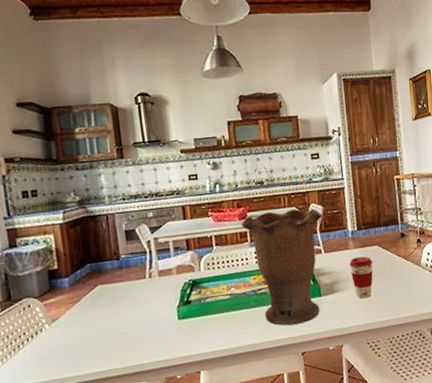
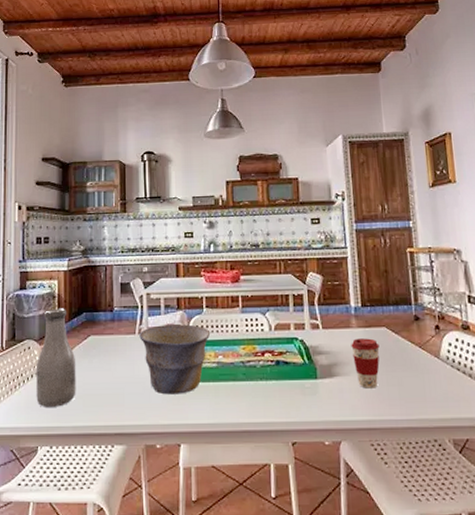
bottle: none [39,262,89,361] -> present [35,308,76,407]
bowl: none [150,263,222,330] -> present [139,324,211,395]
vase: present [241,208,323,326] -> none [234,277,322,408]

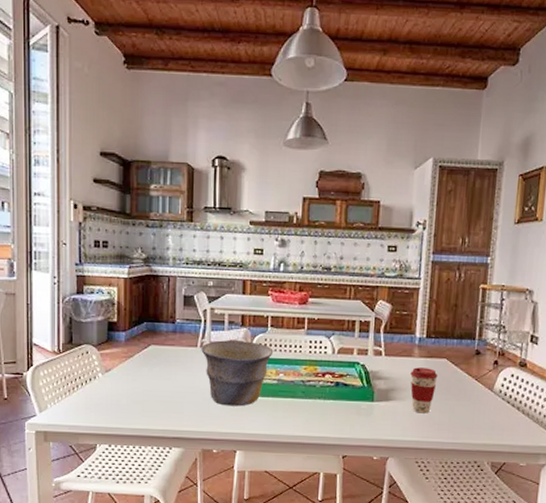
bottle: present [35,308,76,407] -> none [94,315,136,410]

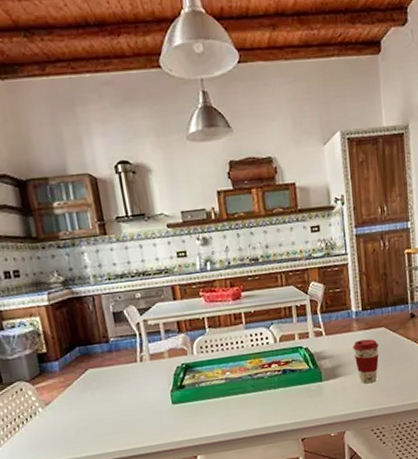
bowl: present [201,340,274,407] -> none [141,346,216,415]

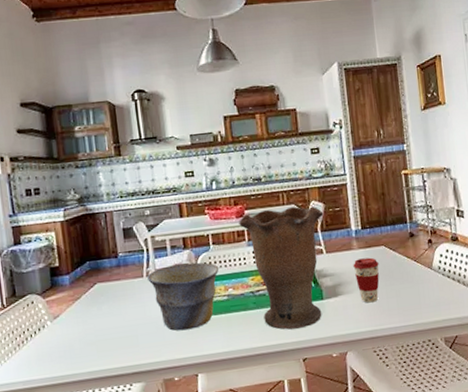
bowl: none [141,346,216,415] -> present [147,262,219,331]
vase: none [235,287,324,411] -> present [239,206,324,330]

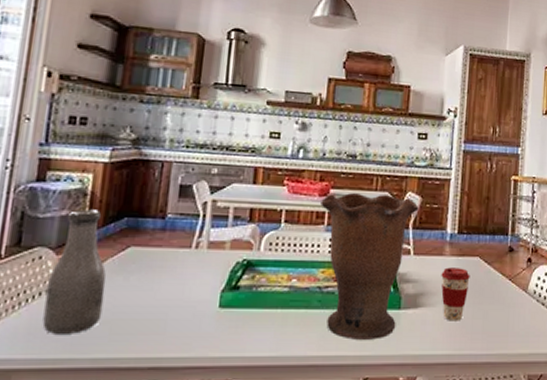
bottle: none [42,259,88,358] -> present [42,209,106,334]
bowl: present [147,262,219,331] -> none [196,239,287,322]

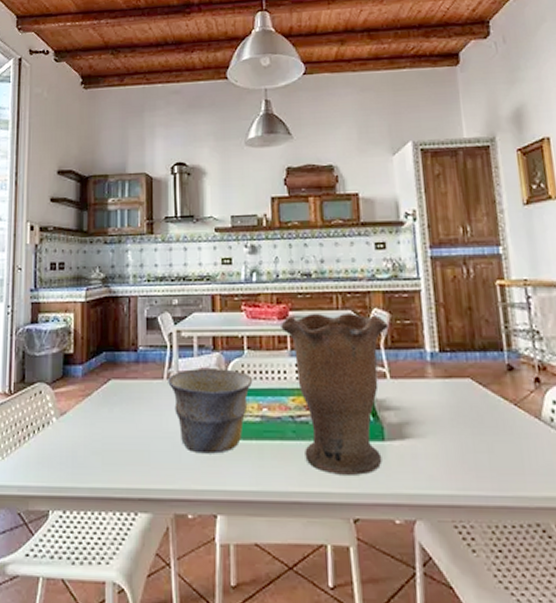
bottle: present [42,209,106,334] -> none [47,346,94,464]
bowl: none [196,239,287,322] -> present [168,369,253,454]
coffee cup: present [441,267,470,321] -> none [426,392,464,455]

